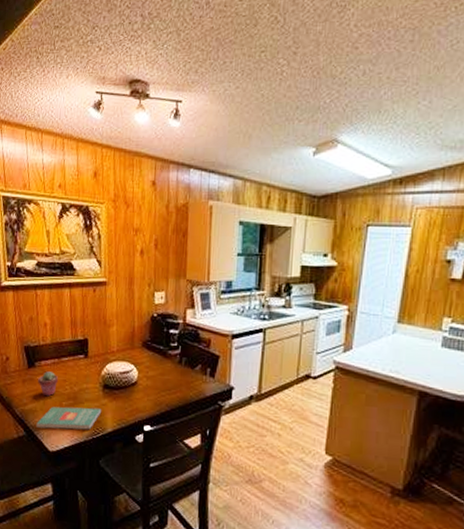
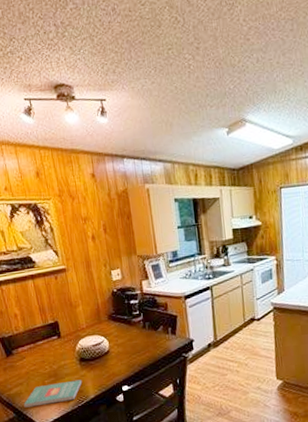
potted succulent: present [38,371,59,397] -> none [18,356,38,379]

